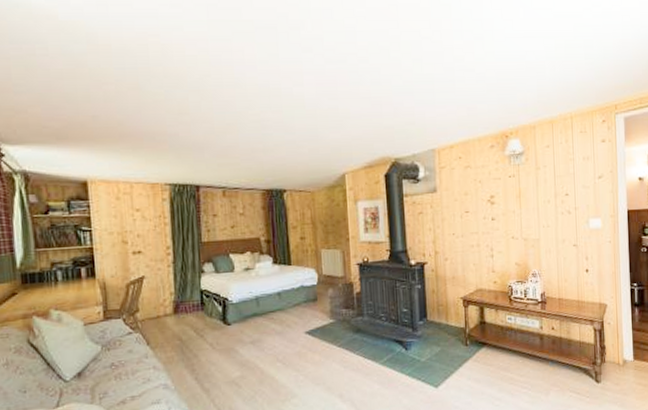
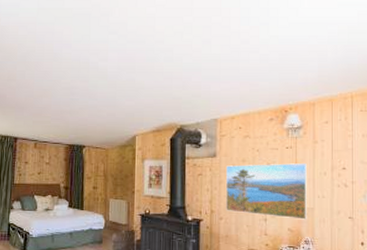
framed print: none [448,192,534,252] -> present [226,163,308,220]

